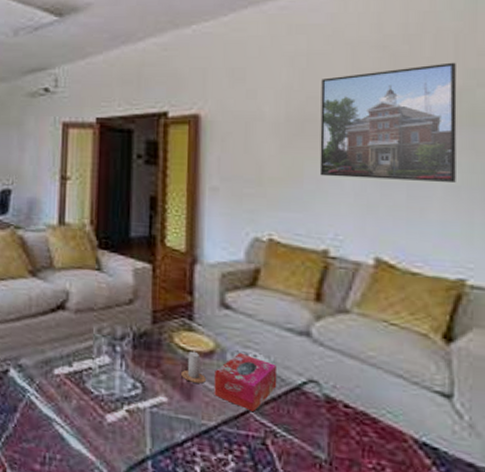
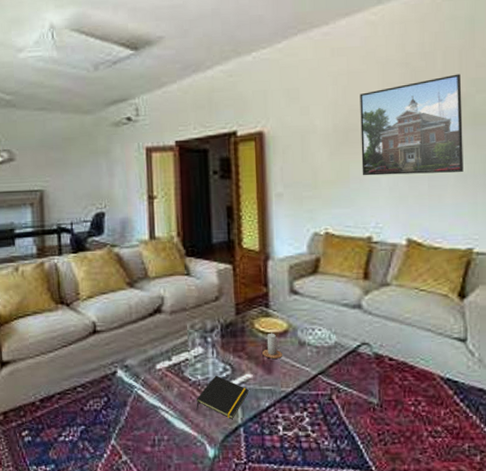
notepad: none [97,392,162,448] -> present [196,375,249,419]
tissue box: present [214,352,278,412] -> none [289,329,338,375]

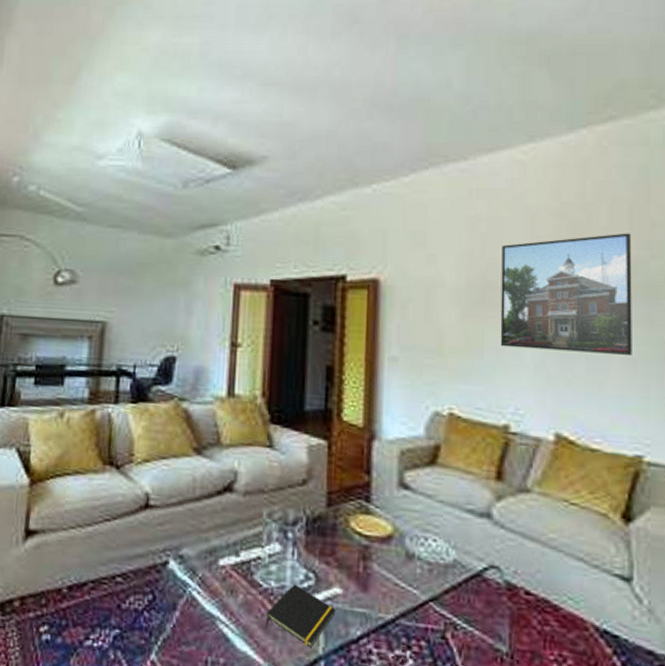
candle: present [262,333,282,359] -> none [357,536,383,572]

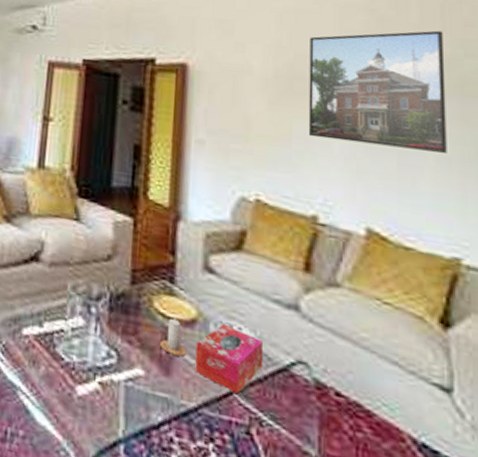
notepad: present [265,584,336,647] -> none [65,360,137,429]
candle: none [357,536,383,572] -> present [160,318,186,357]
tissue box: none [392,537,458,602] -> present [195,323,264,394]

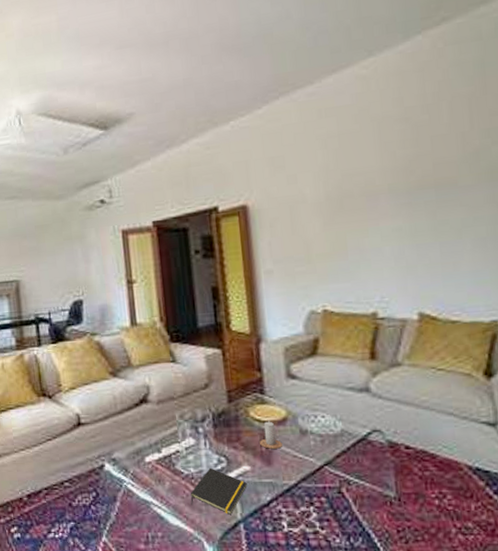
notepad: none [65,360,137,429] -> present [190,467,247,514]
tissue box: present [195,323,264,394] -> none [289,415,346,466]
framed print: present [308,30,447,153] -> none [354,125,482,246]

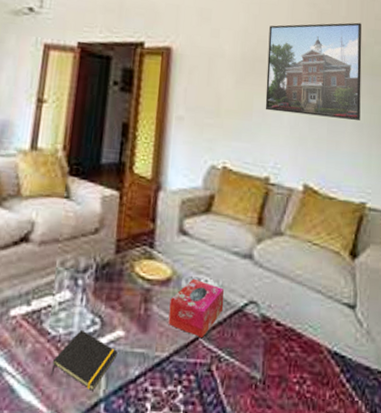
candle: present [260,421,282,449] -> none [139,280,162,313]
tissue box: none [289,415,346,466] -> present [168,278,225,338]
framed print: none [354,125,482,246] -> present [265,22,362,120]

